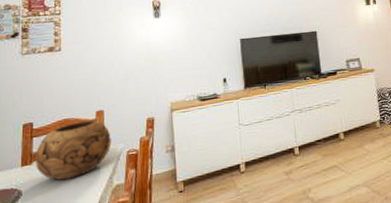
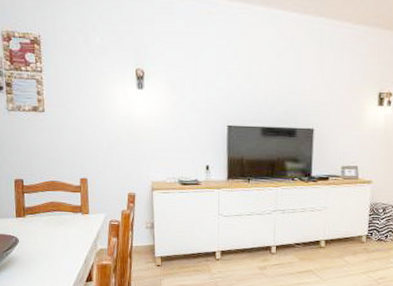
decorative bowl: present [36,120,111,180] -> none [28,186,95,236]

